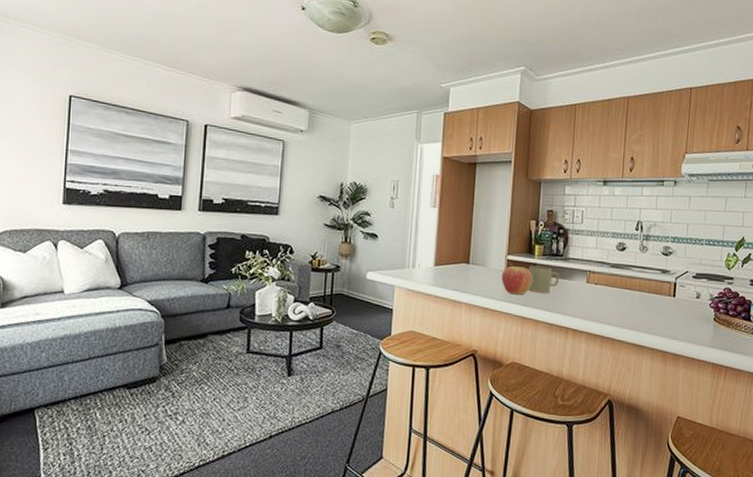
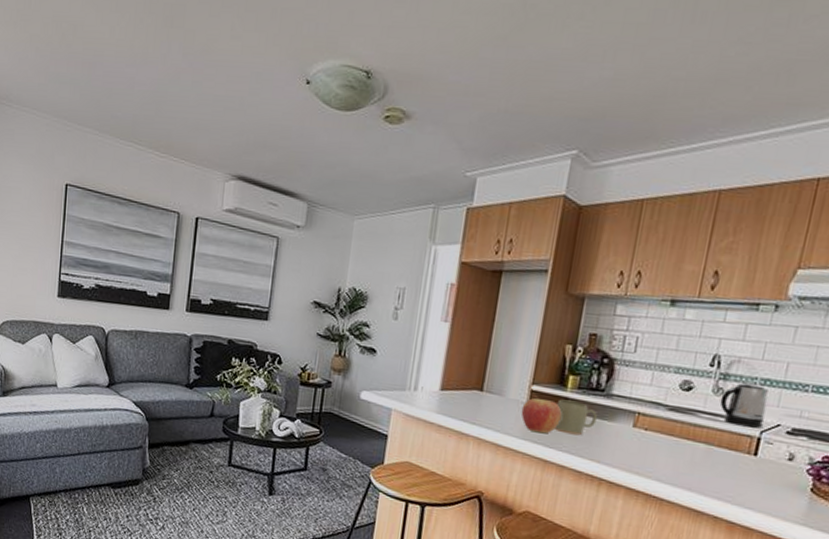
kettle: none [645,242,677,276] -> present [720,383,768,429]

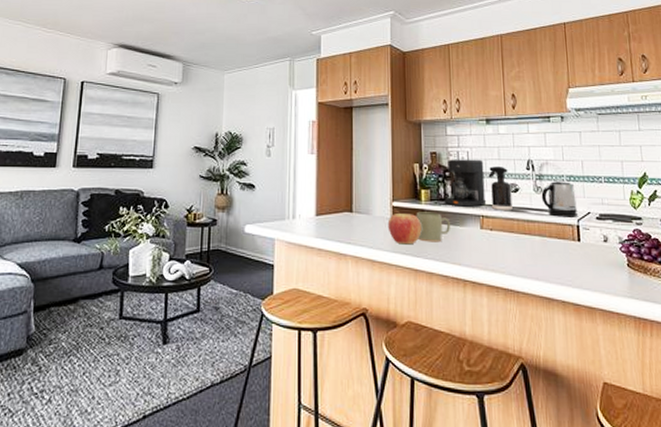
coffee maker: none [594,344,655,403] -> present [444,159,487,208]
spray bottle: none [652,357,685,411] -> present [488,166,513,211]

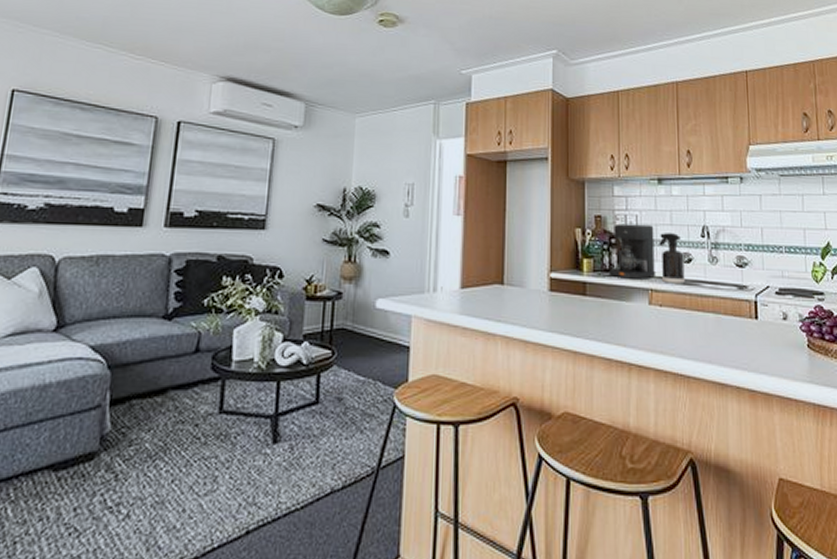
fruit: present [387,209,422,245] -> none [544,282,583,323]
mug: present [416,211,451,243] -> none [576,284,616,320]
kettle: present [541,181,578,217] -> none [716,251,755,292]

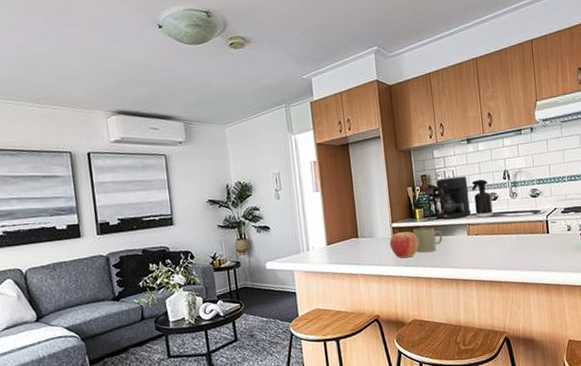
fruit: none [544,282,583,323] -> present [389,230,419,259]
mug: none [576,284,616,320] -> present [412,227,443,253]

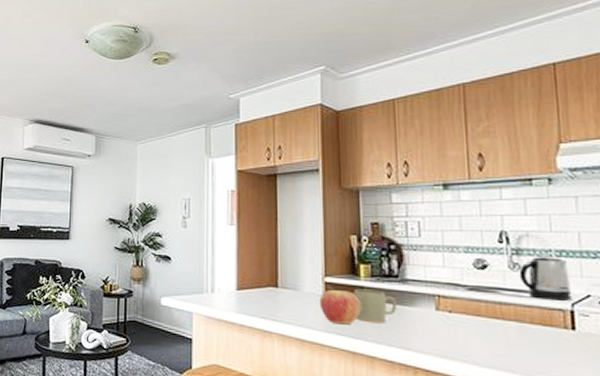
coffee maker: present [435,176,472,220] -> none [388,230,444,286]
spray bottle: present [471,179,493,218] -> none [446,239,479,290]
kettle: none [516,185,546,216] -> present [519,257,572,301]

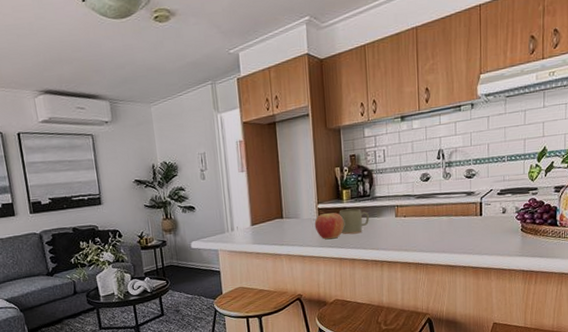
kettle: present [519,257,572,301] -> none [450,165,481,198]

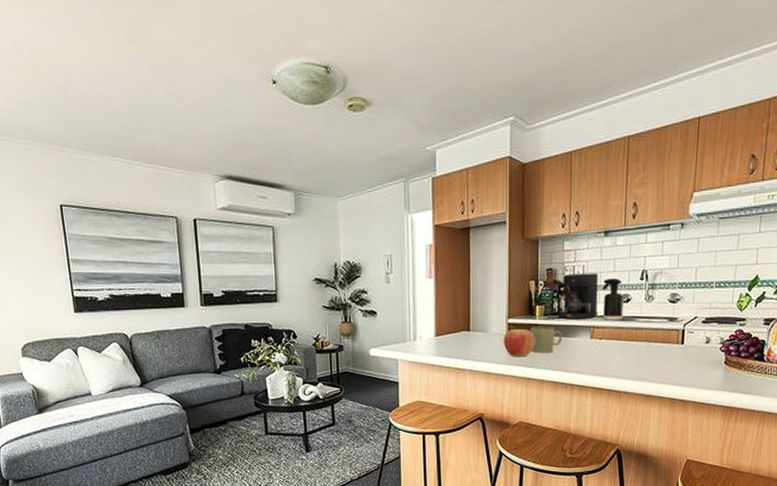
coffee maker: none [363,155,401,201] -> present [557,273,598,320]
spray bottle: none [402,159,424,199] -> present [602,278,624,321]

